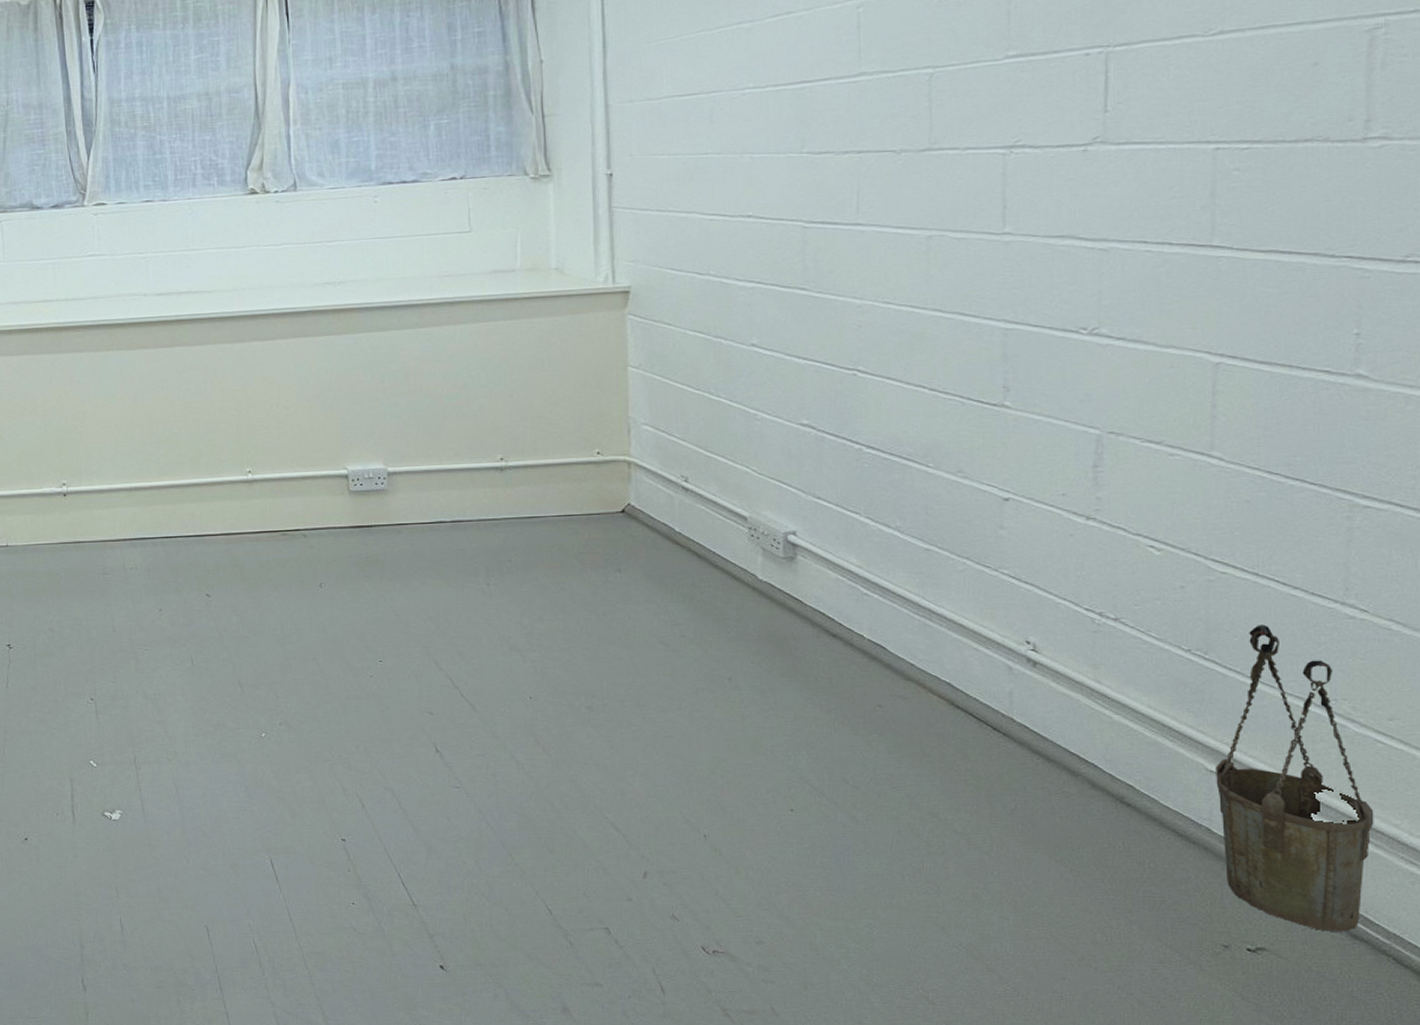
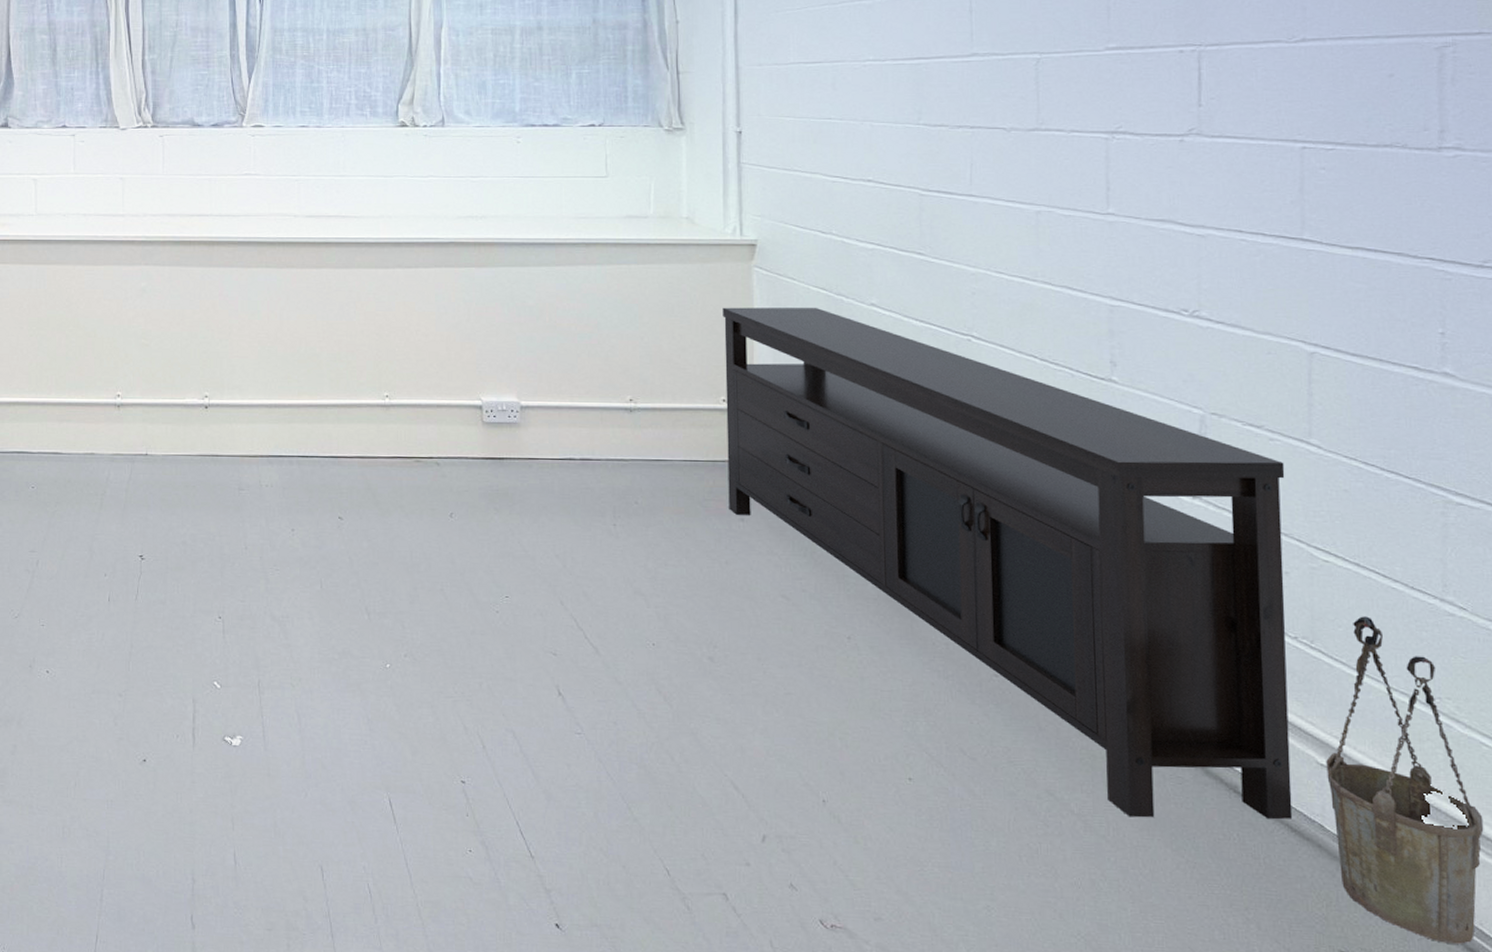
media console: none [595,352,1184,833] -> present [722,307,1293,820]

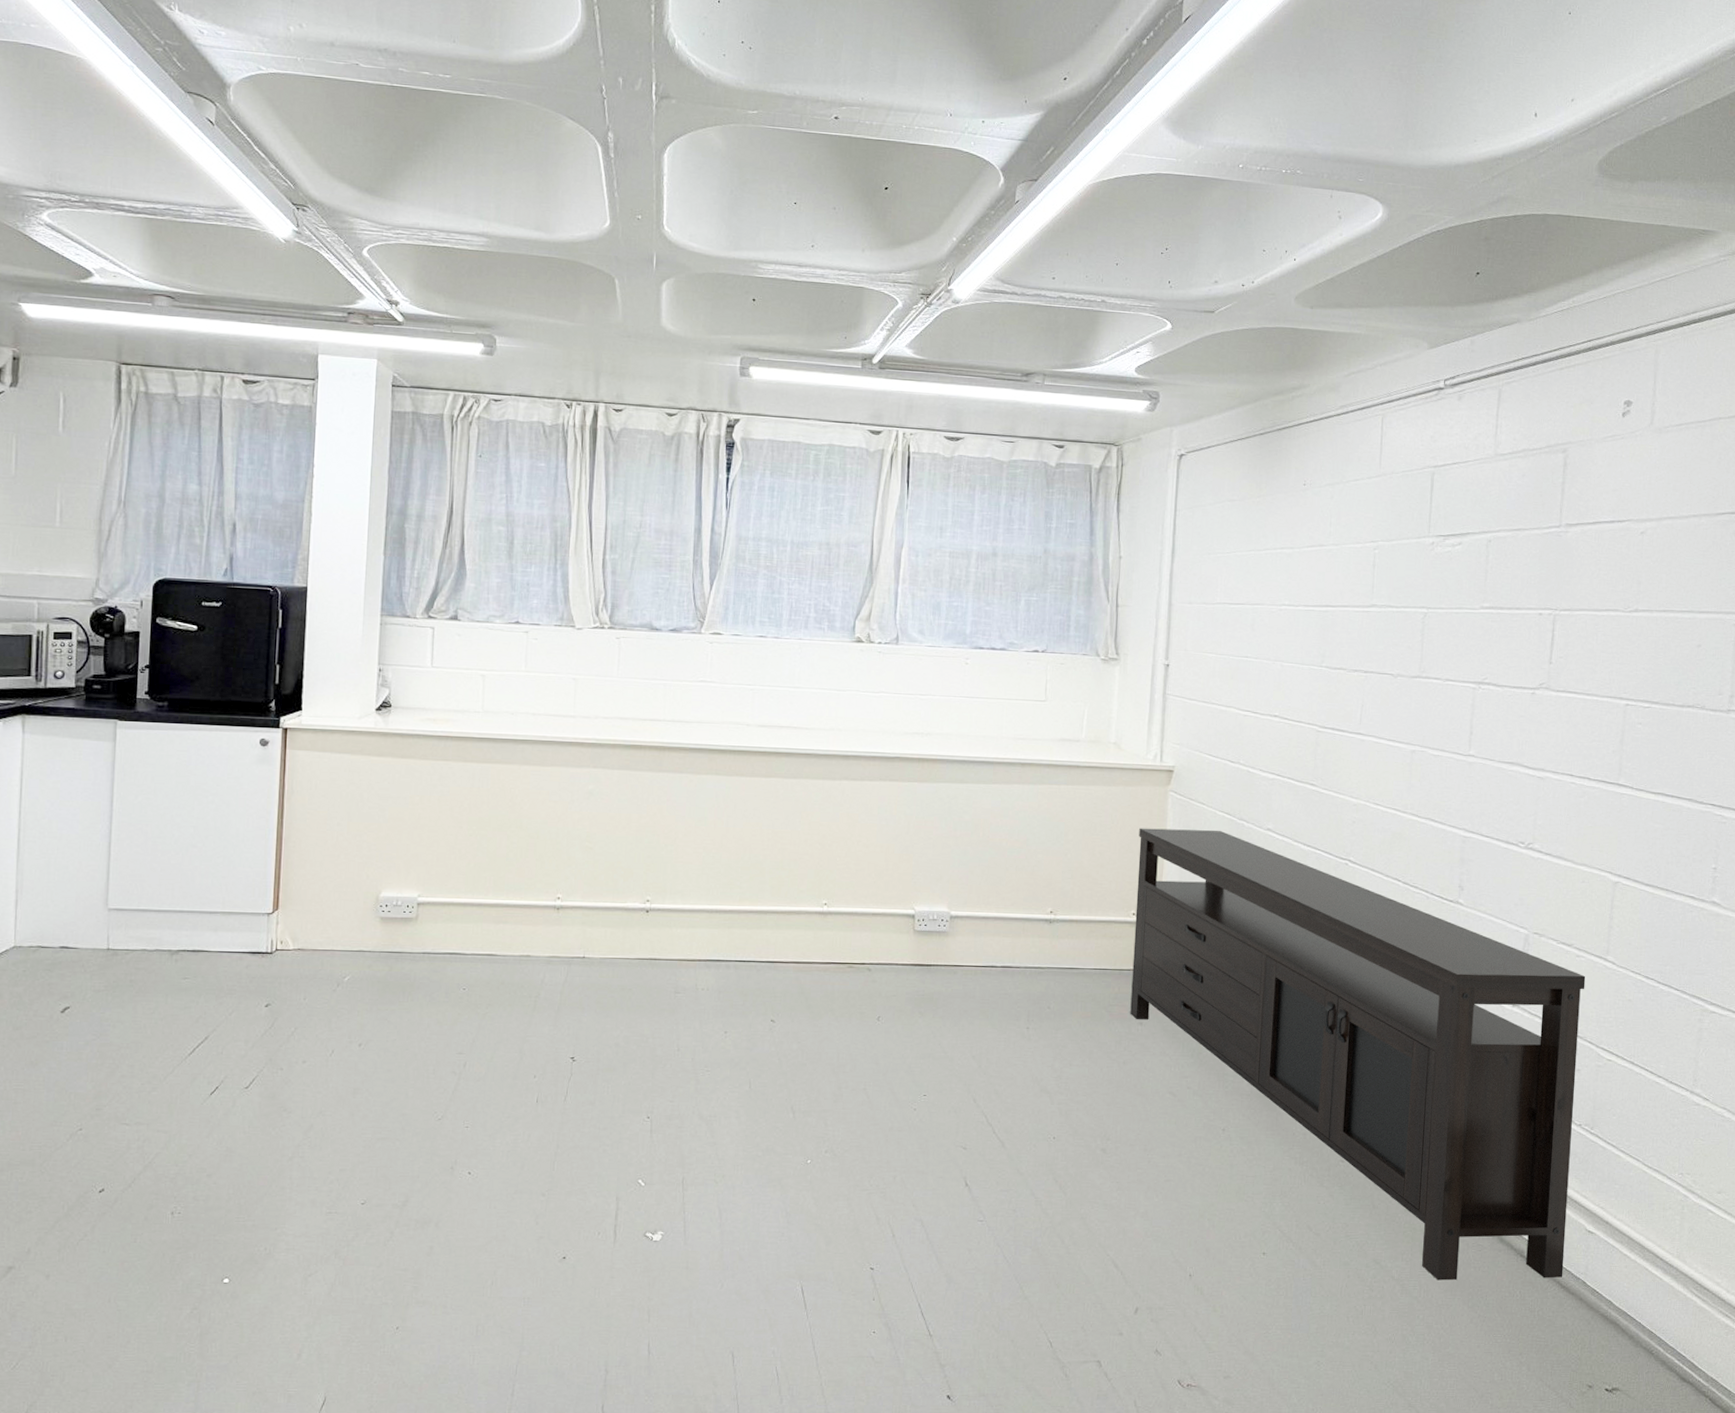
bucket: present [1326,616,1484,944] -> none [1592,1106,1703,1375]

